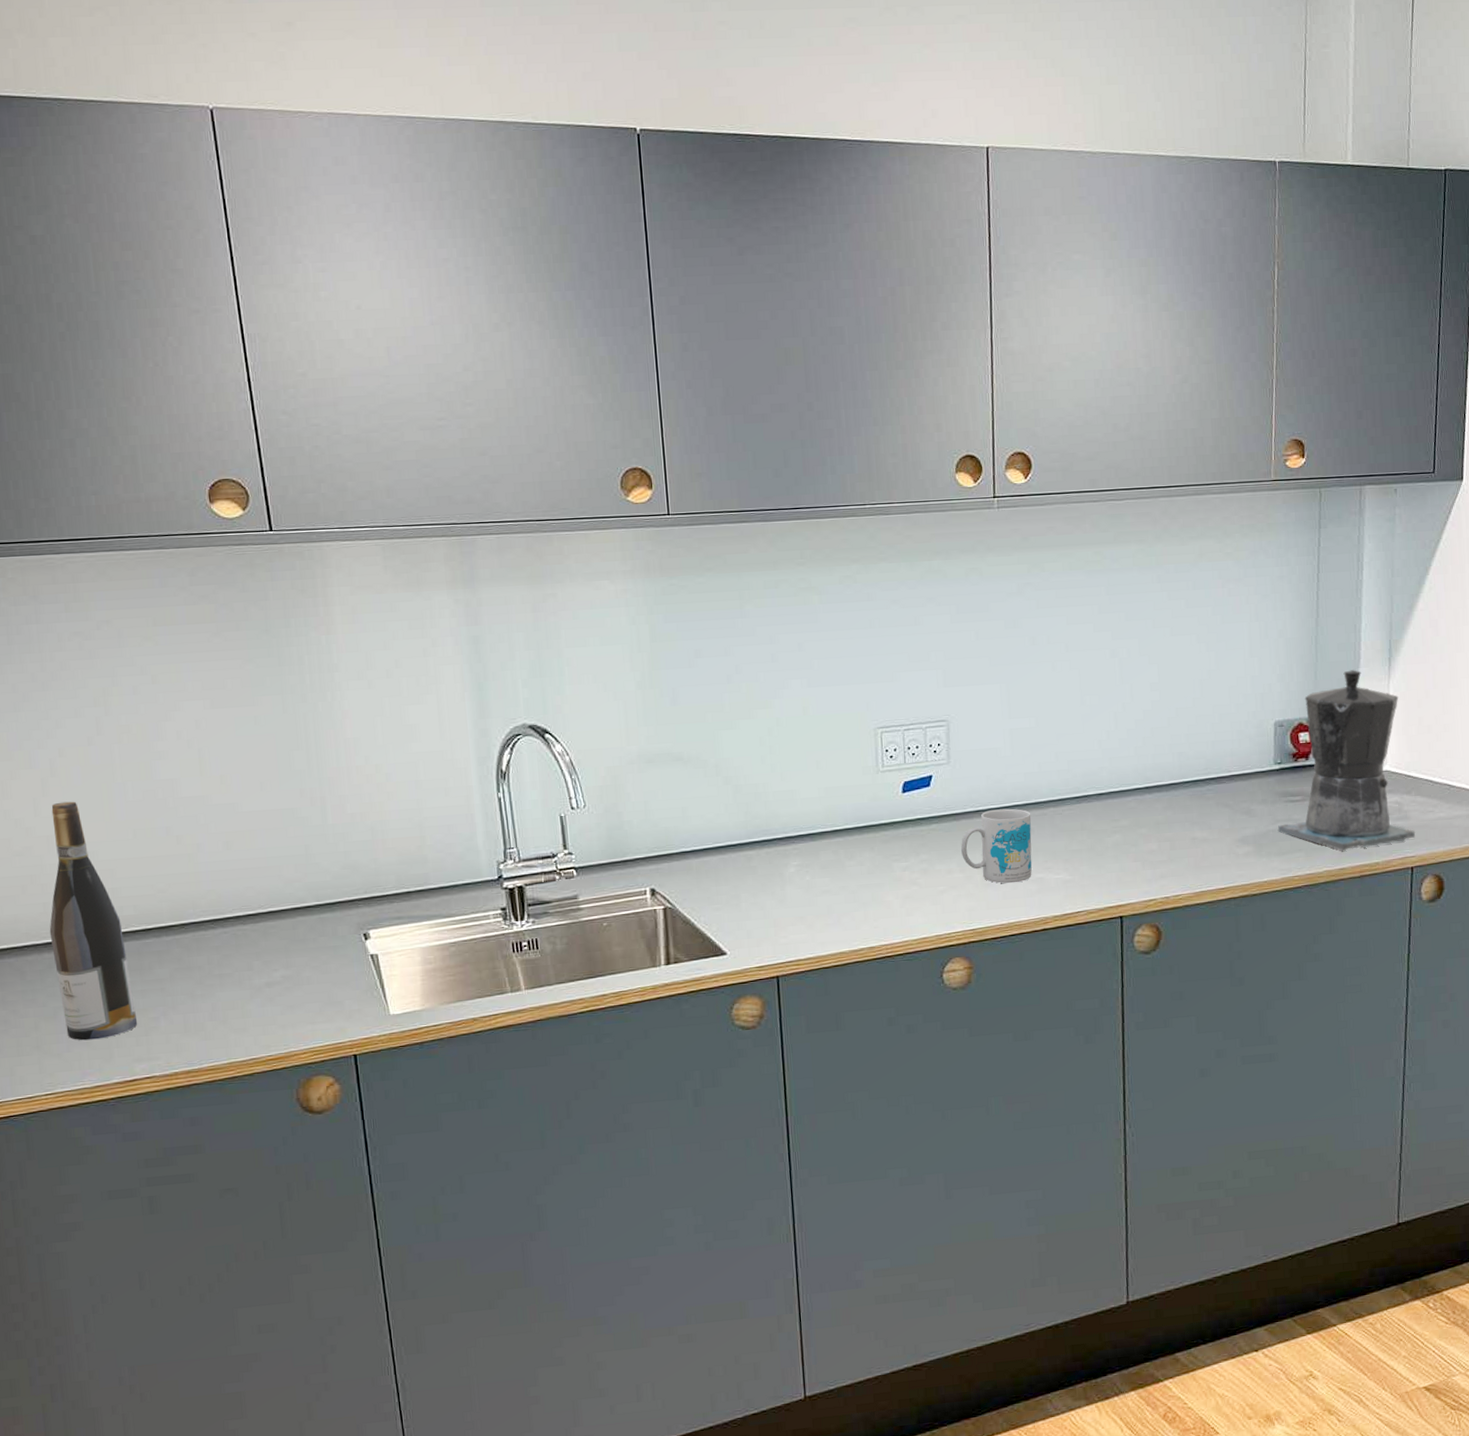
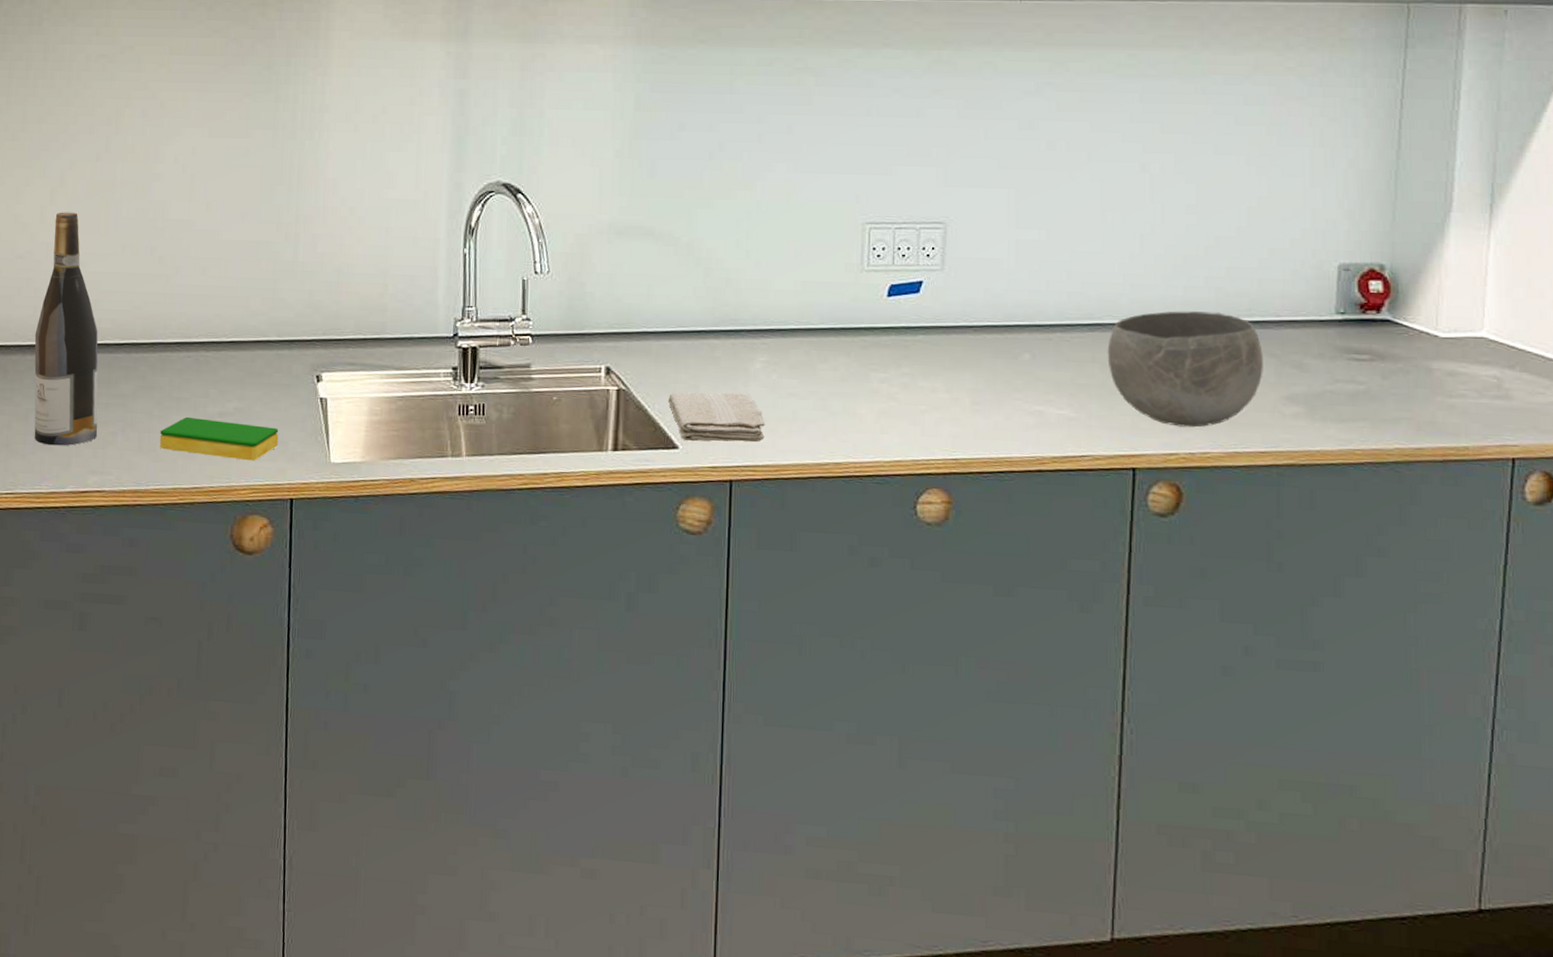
dish sponge: none [206,989,334,1027] -> present [159,416,279,461]
washcloth: none [712,896,804,947] -> present [667,392,765,443]
mug: present [961,808,1032,884] -> none [949,327,1034,413]
bowl: none [1093,774,1221,876] -> present [1107,311,1264,428]
coffee maker: present [1277,670,1416,851] -> none [1336,213,1520,427]

